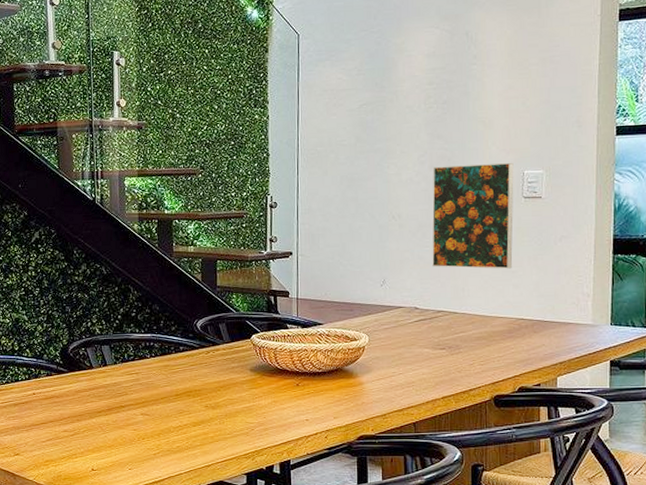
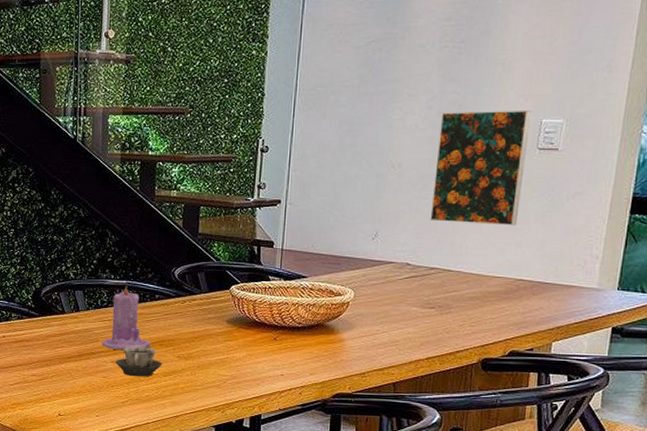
candle: none [131,339,178,402] -> present [102,286,151,350]
cup: none [145,398,191,428] -> present [115,346,162,377]

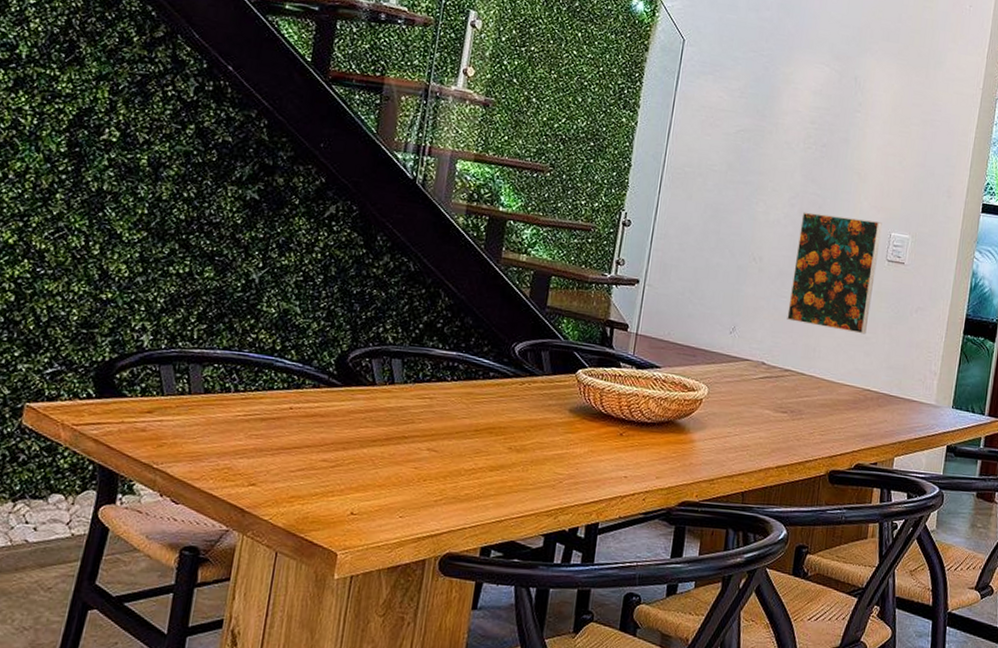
candle: present [102,286,151,350] -> none [418,358,479,436]
cup: present [115,346,162,377] -> none [432,432,489,471]

